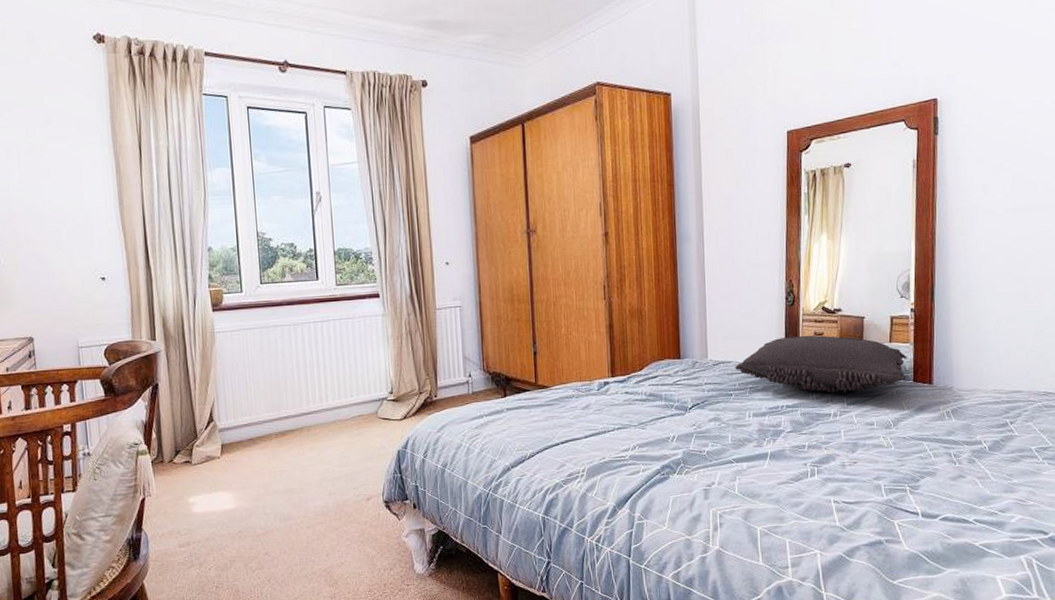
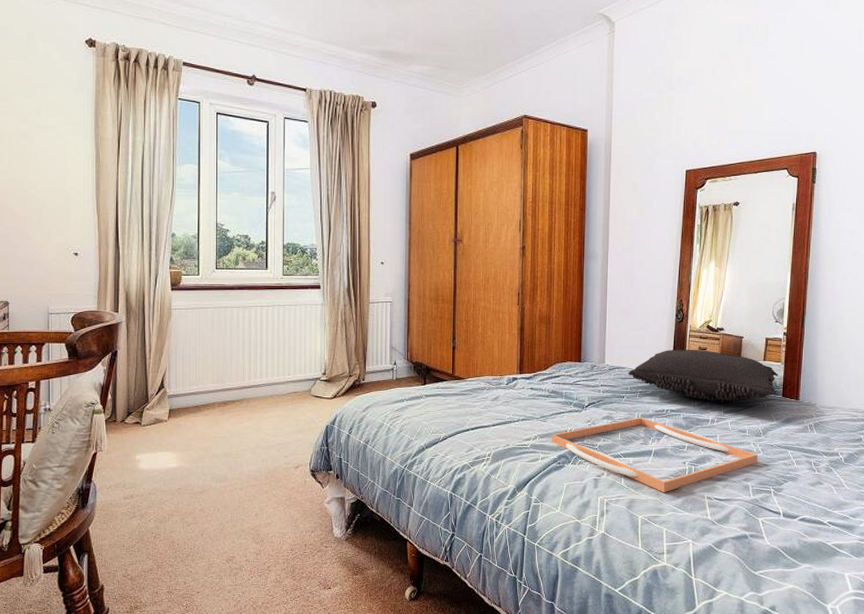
serving tray: none [652,416,889,500] -> present [551,417,758,493]

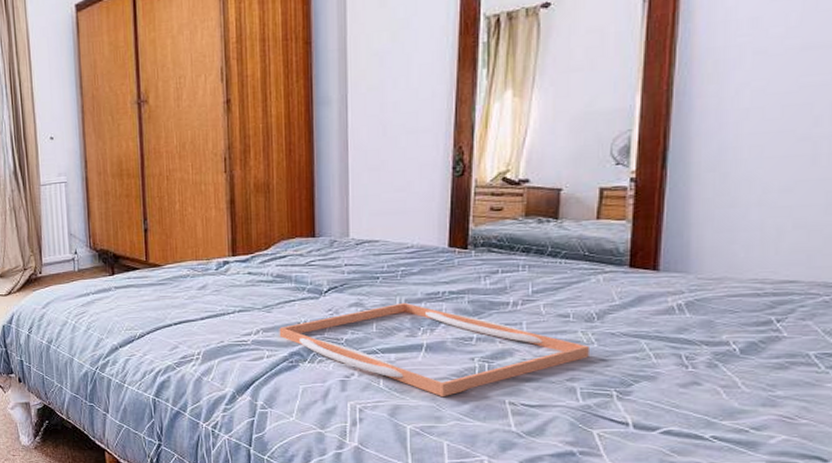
pillow: present [628,349,778,402] -> none [383,211,621,279]

